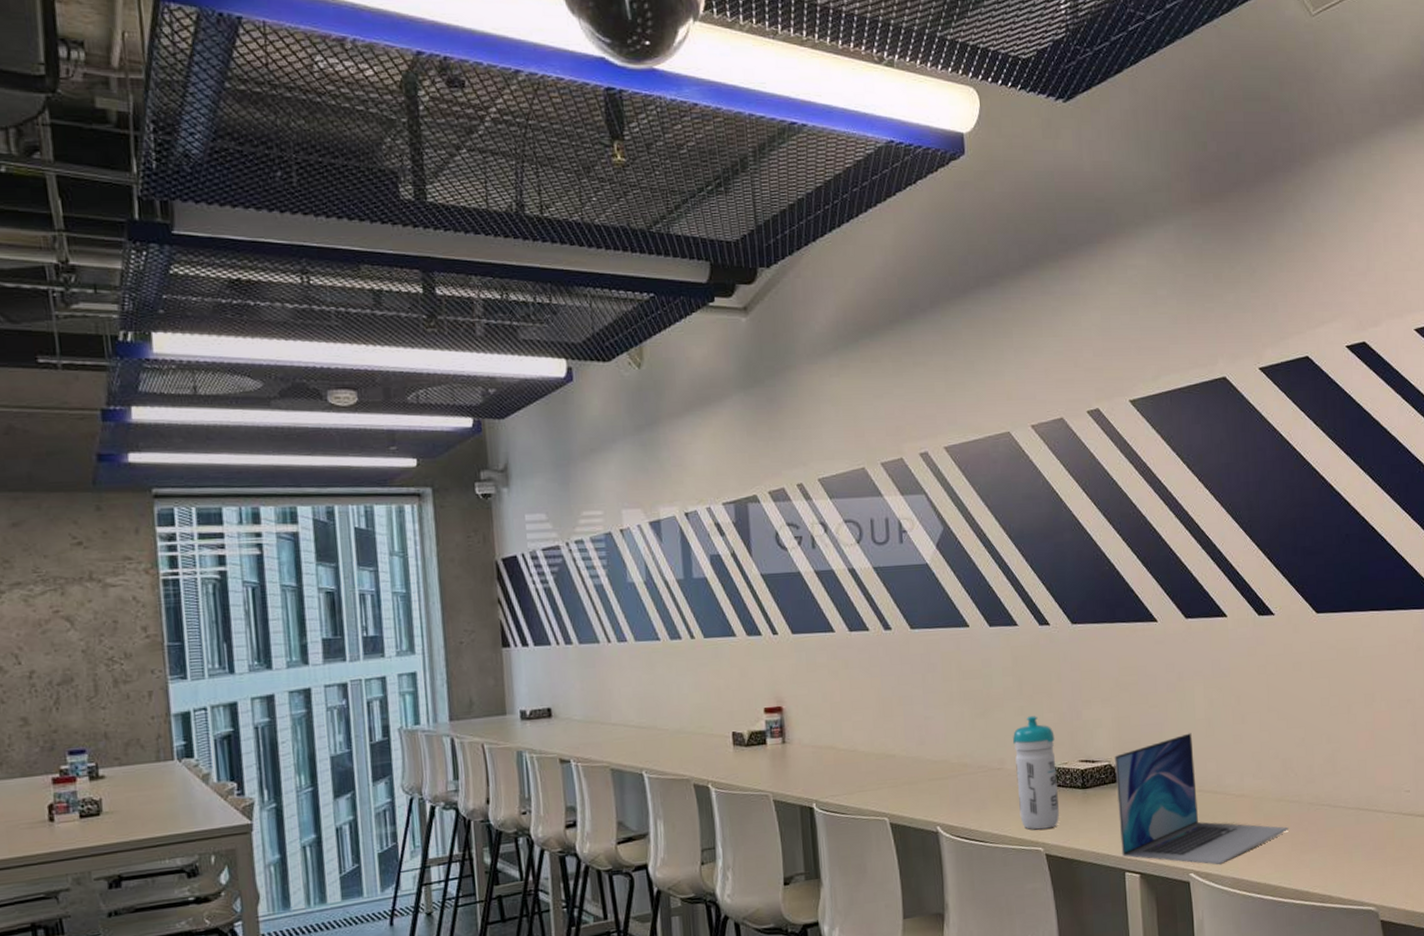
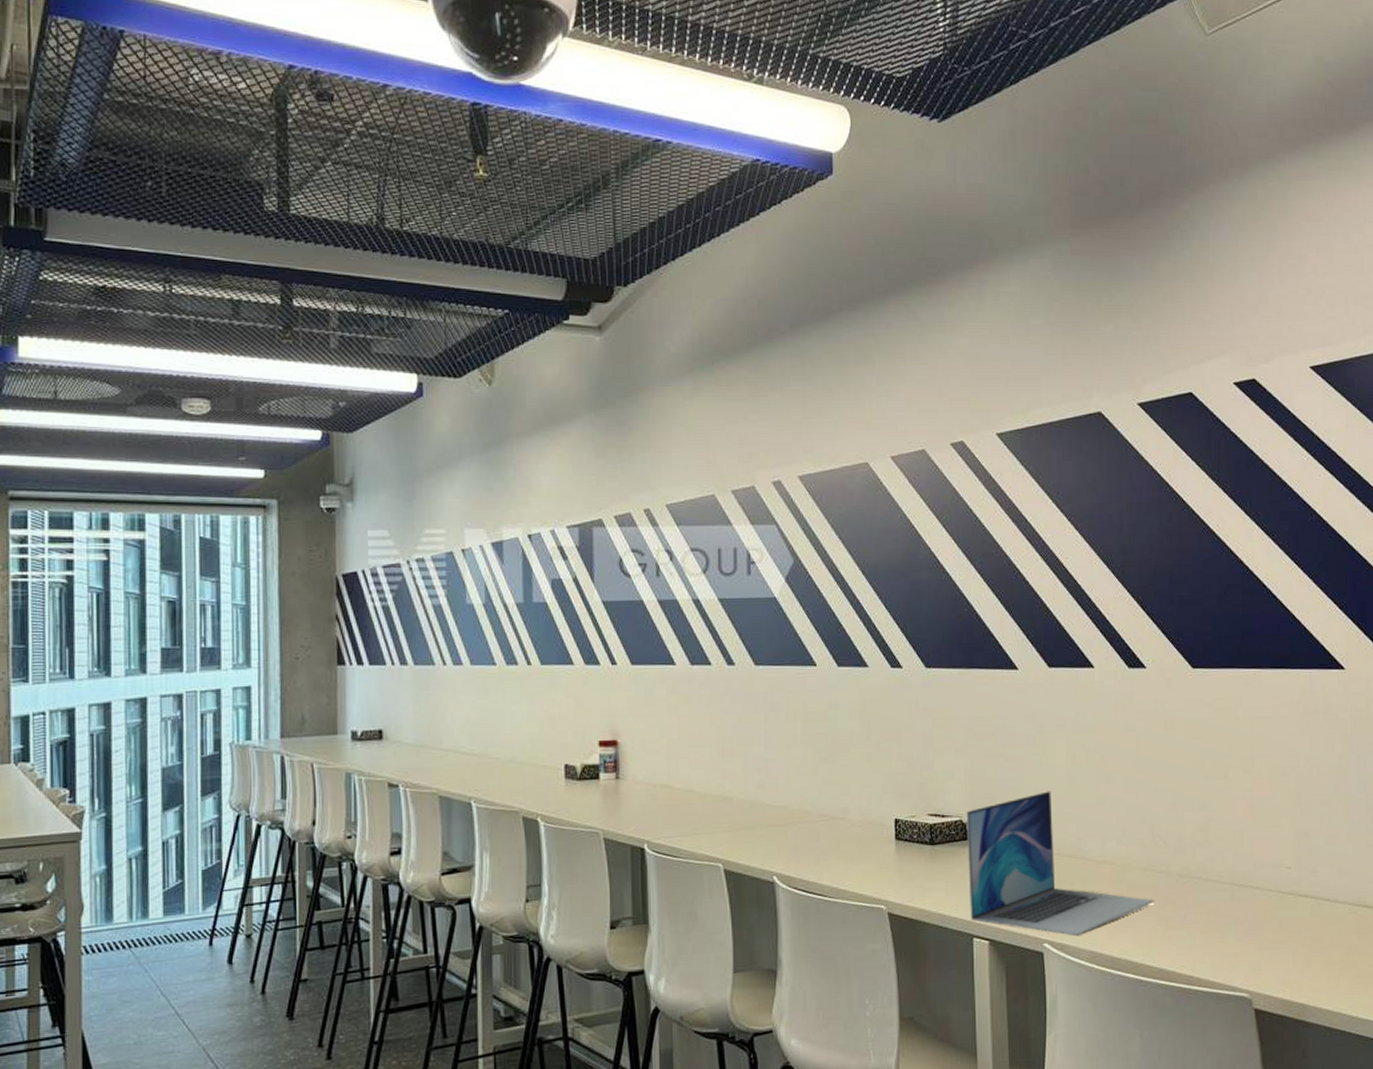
water bottle: present [1013,716,1060,830] -> none [858,764,905,886]

